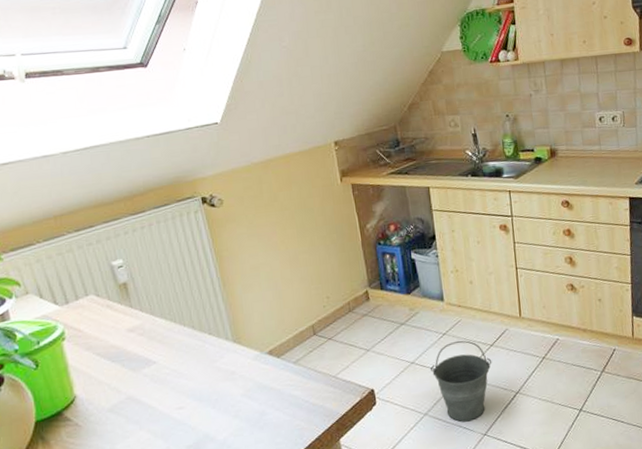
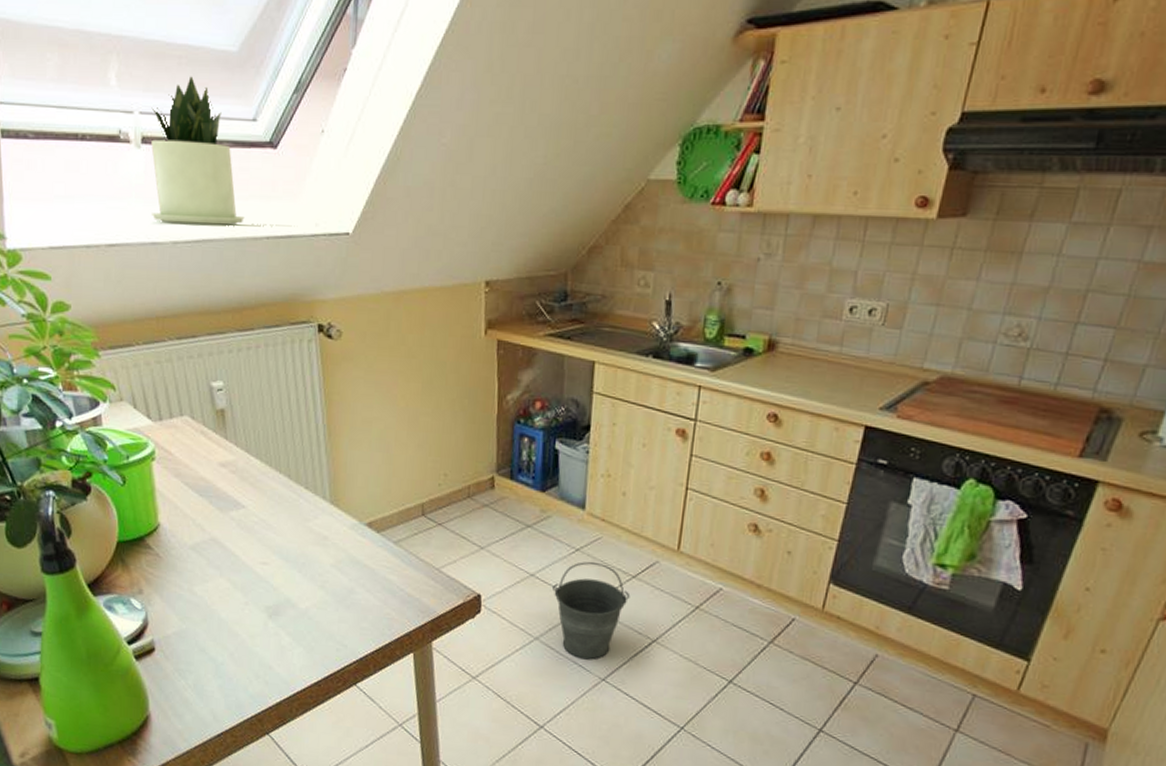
planter: none [32,21,126,138] -> present [151,76,245,226]

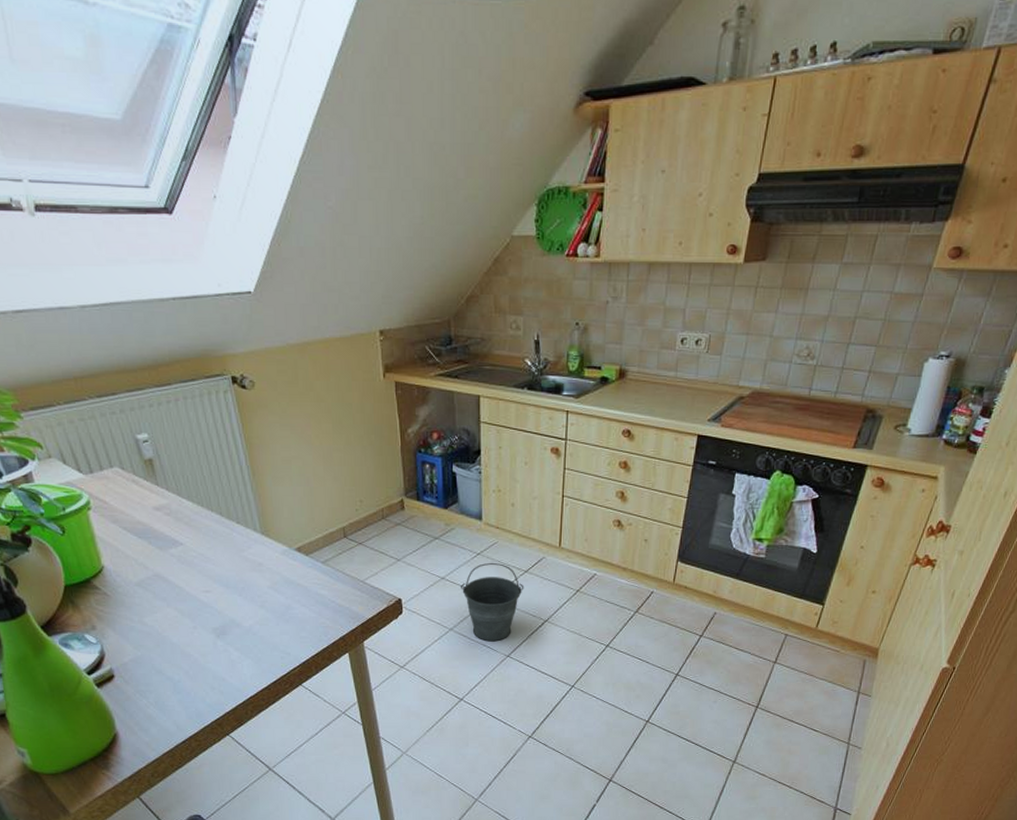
planter: present [151,76,245,226] -> none [40,144,149,288]

